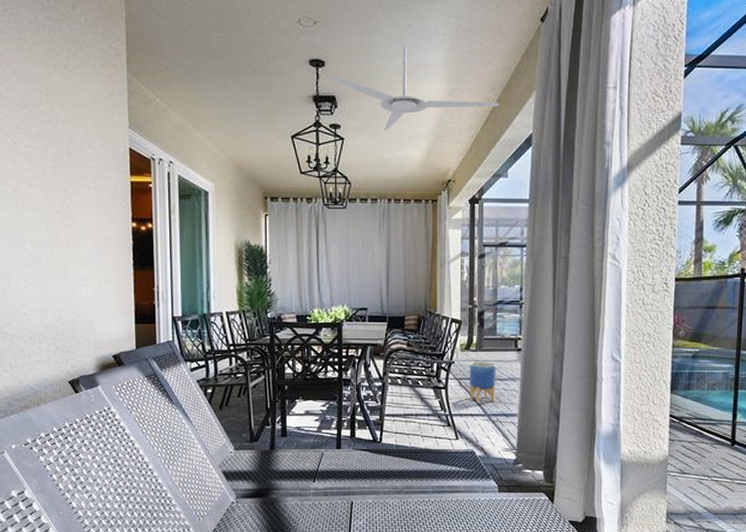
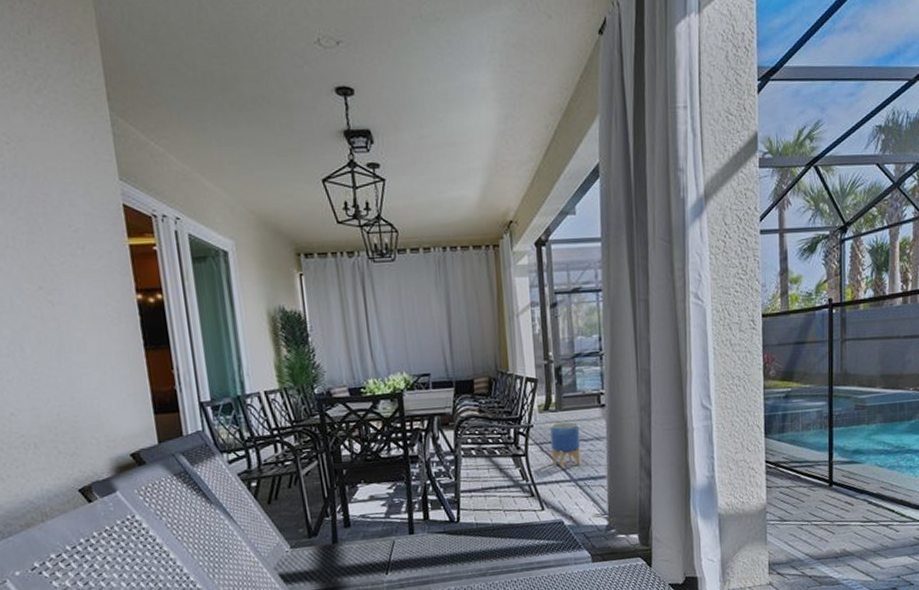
ceiling fan: present [330,45,500,131] -> none [362,66,561,168]

